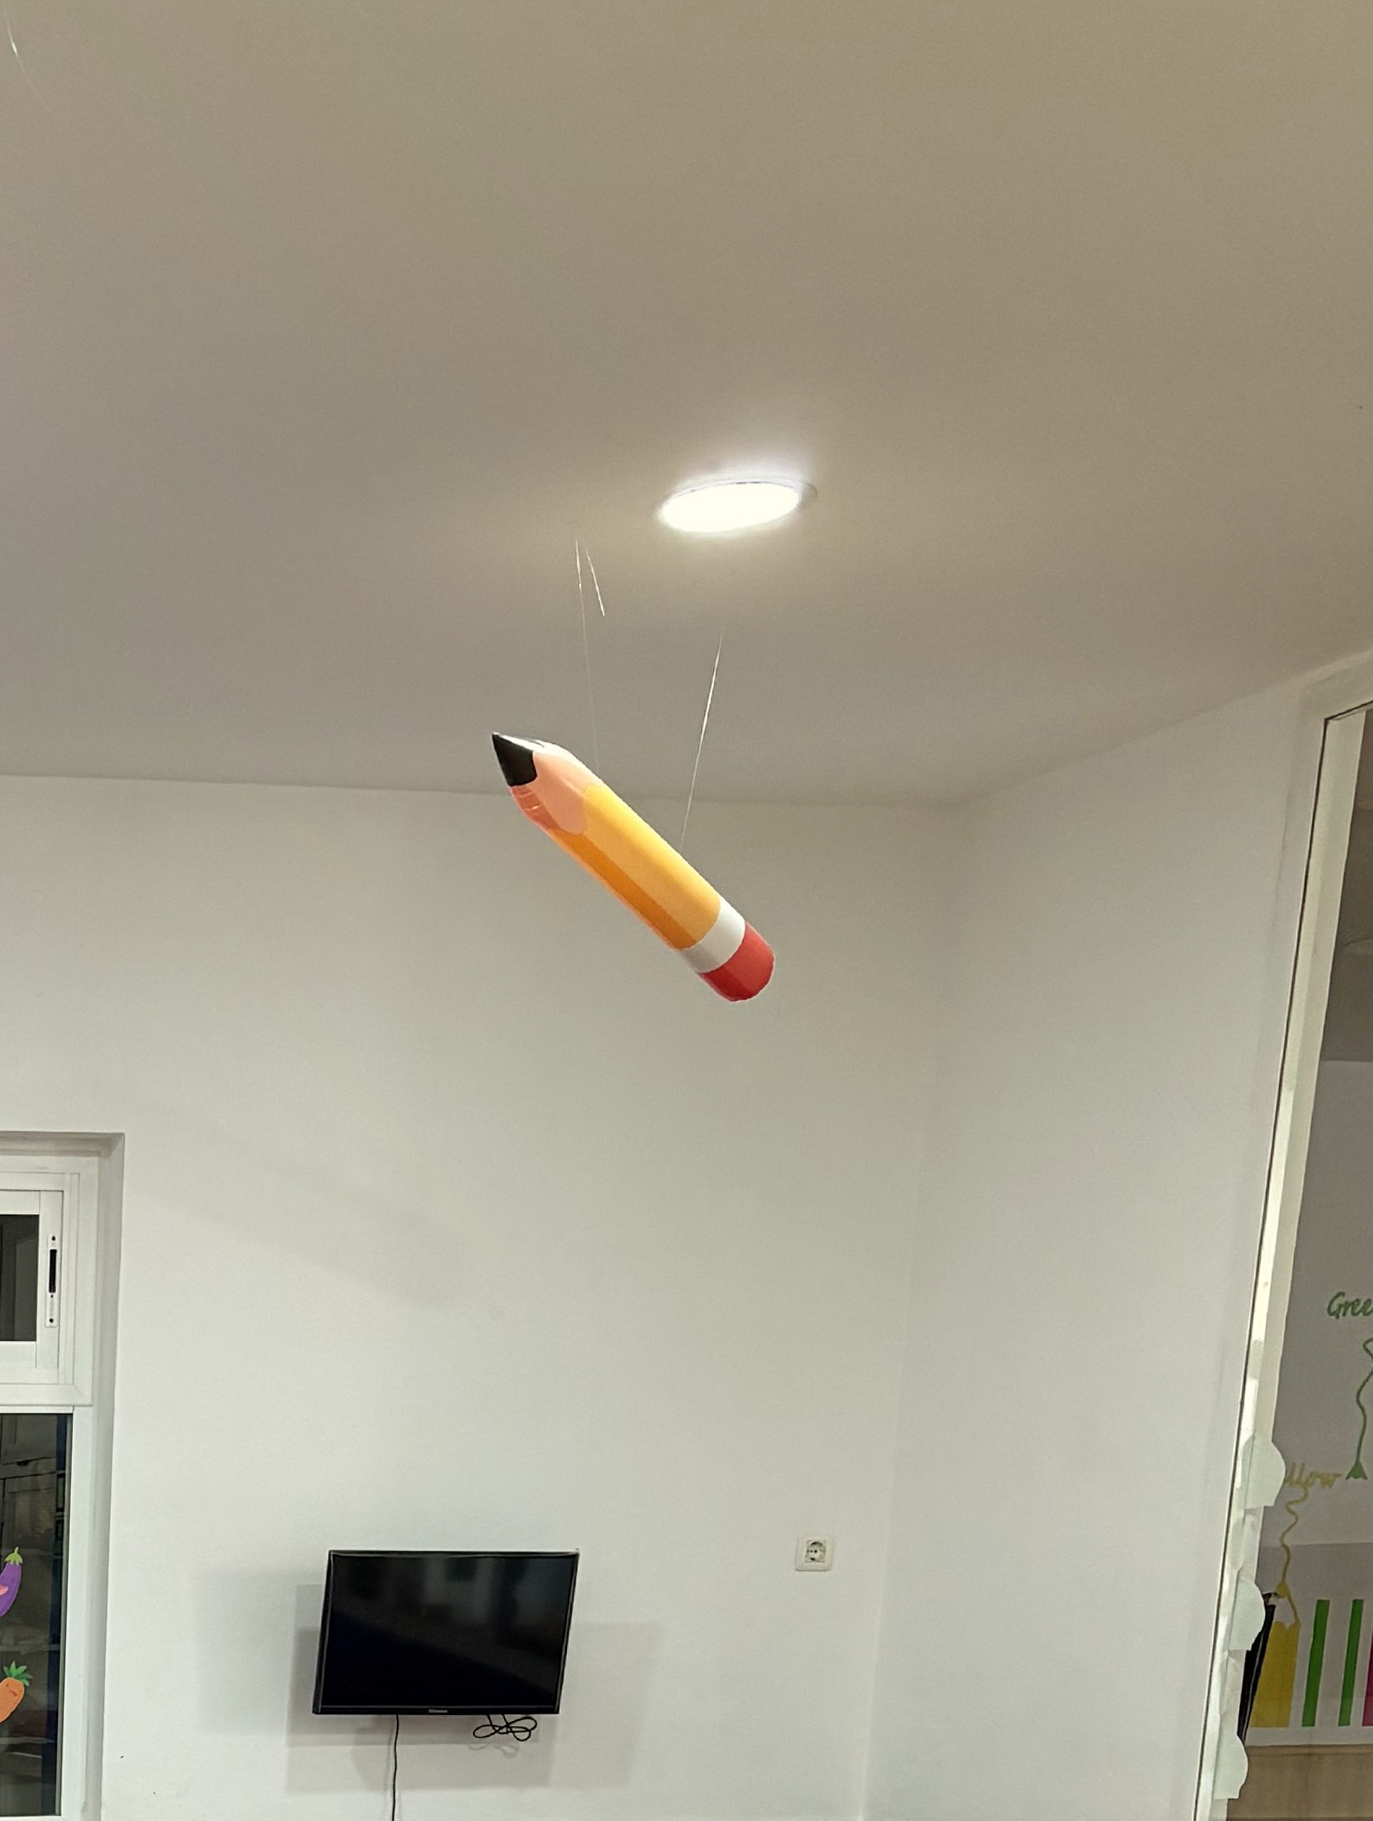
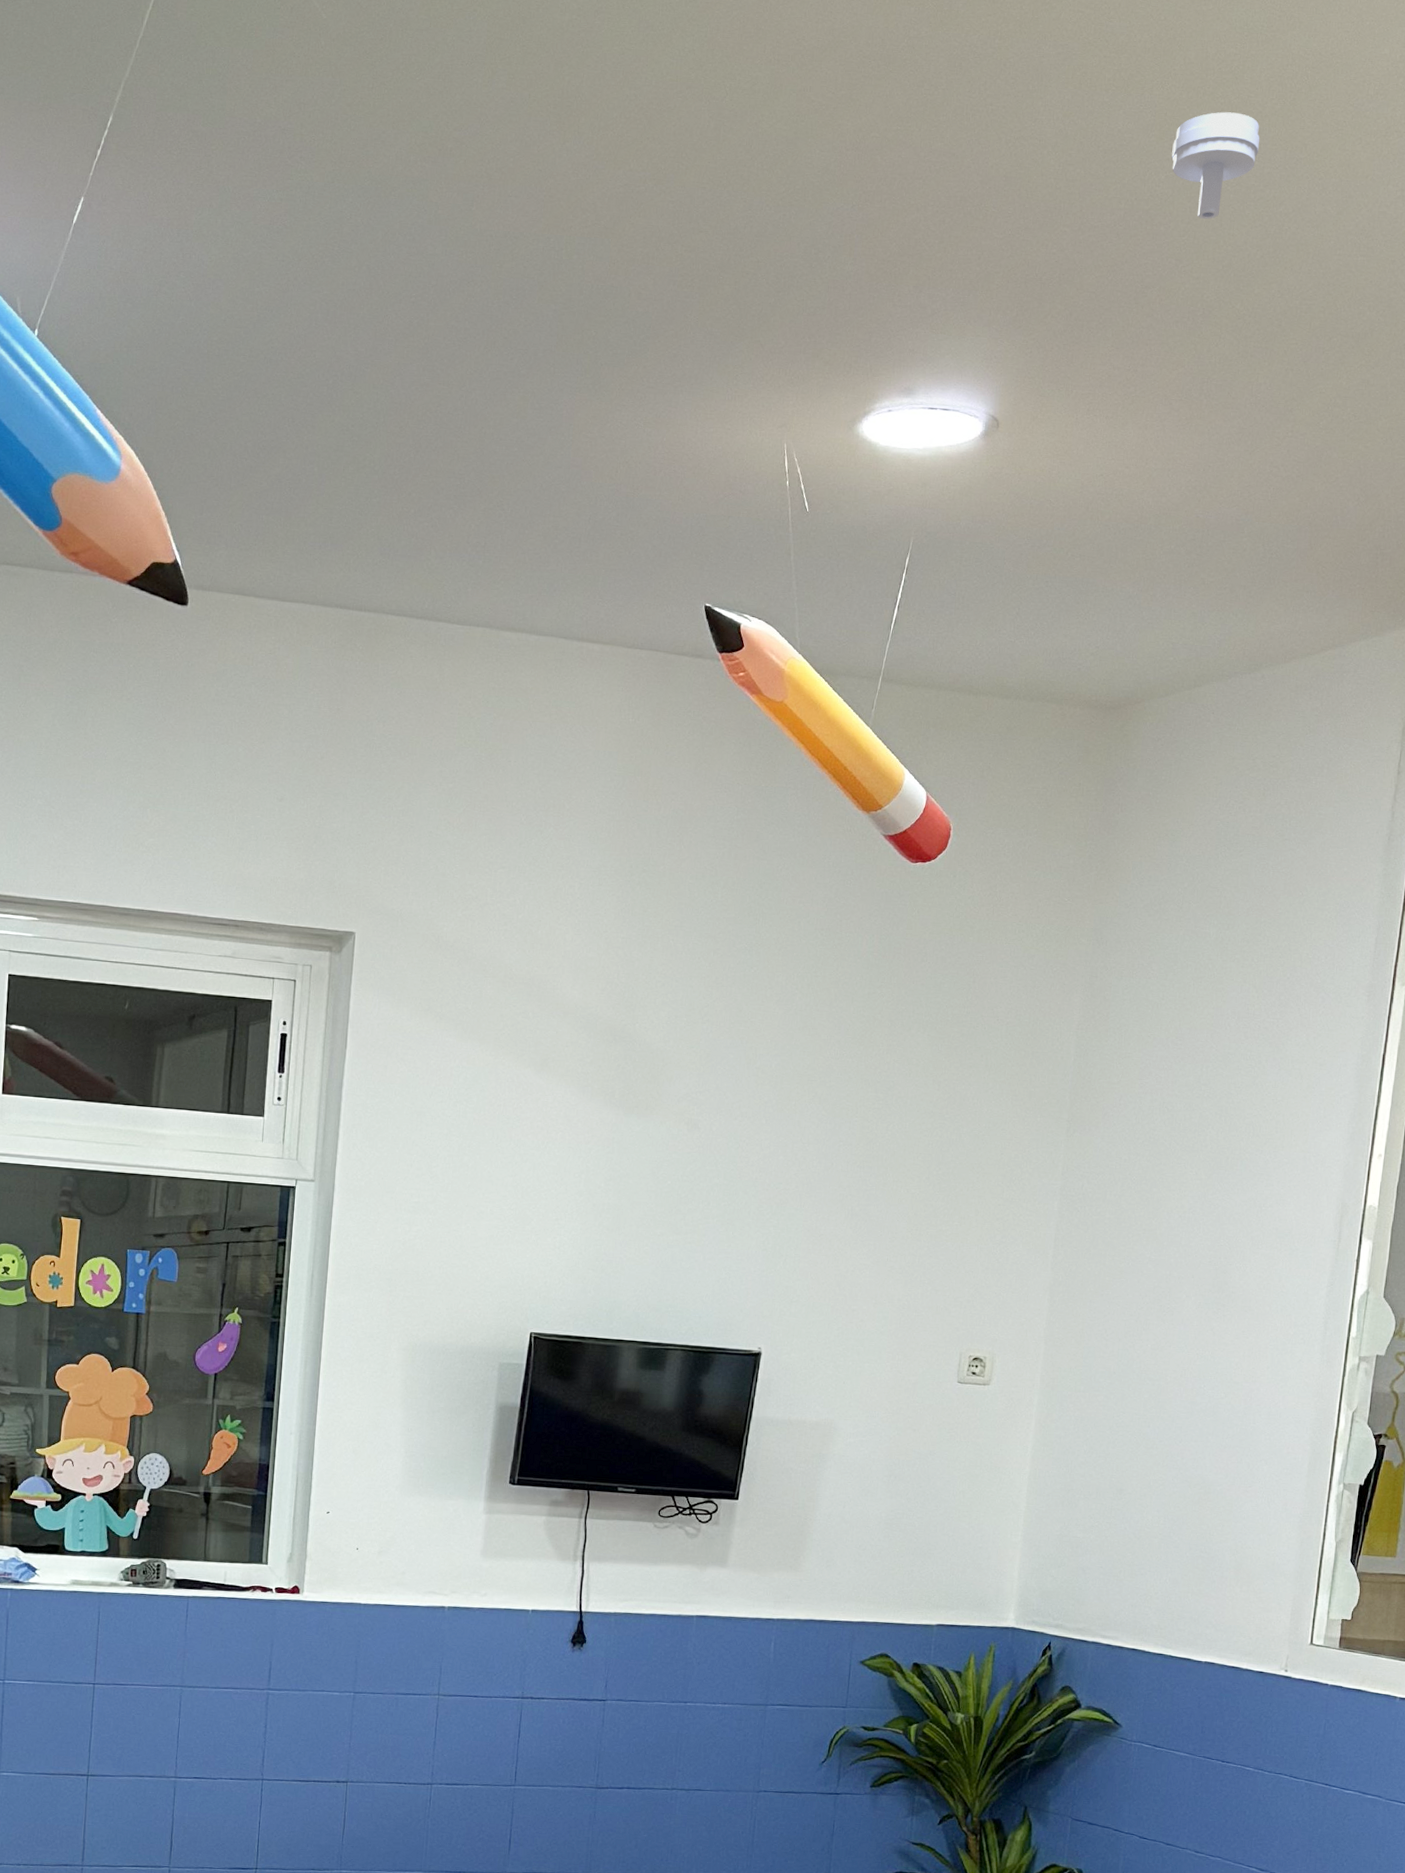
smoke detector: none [1010,96,1113,227] -> present [1172,112,1260,219]

